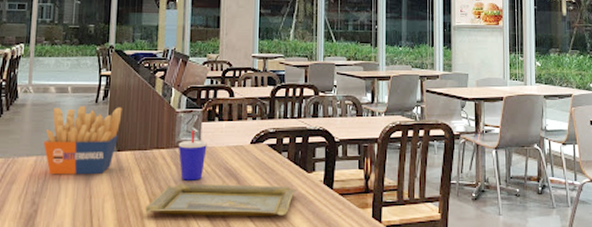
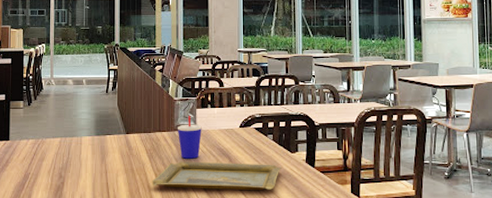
french fries: present [43,105,122,175] -> none [65,95,129,154]

